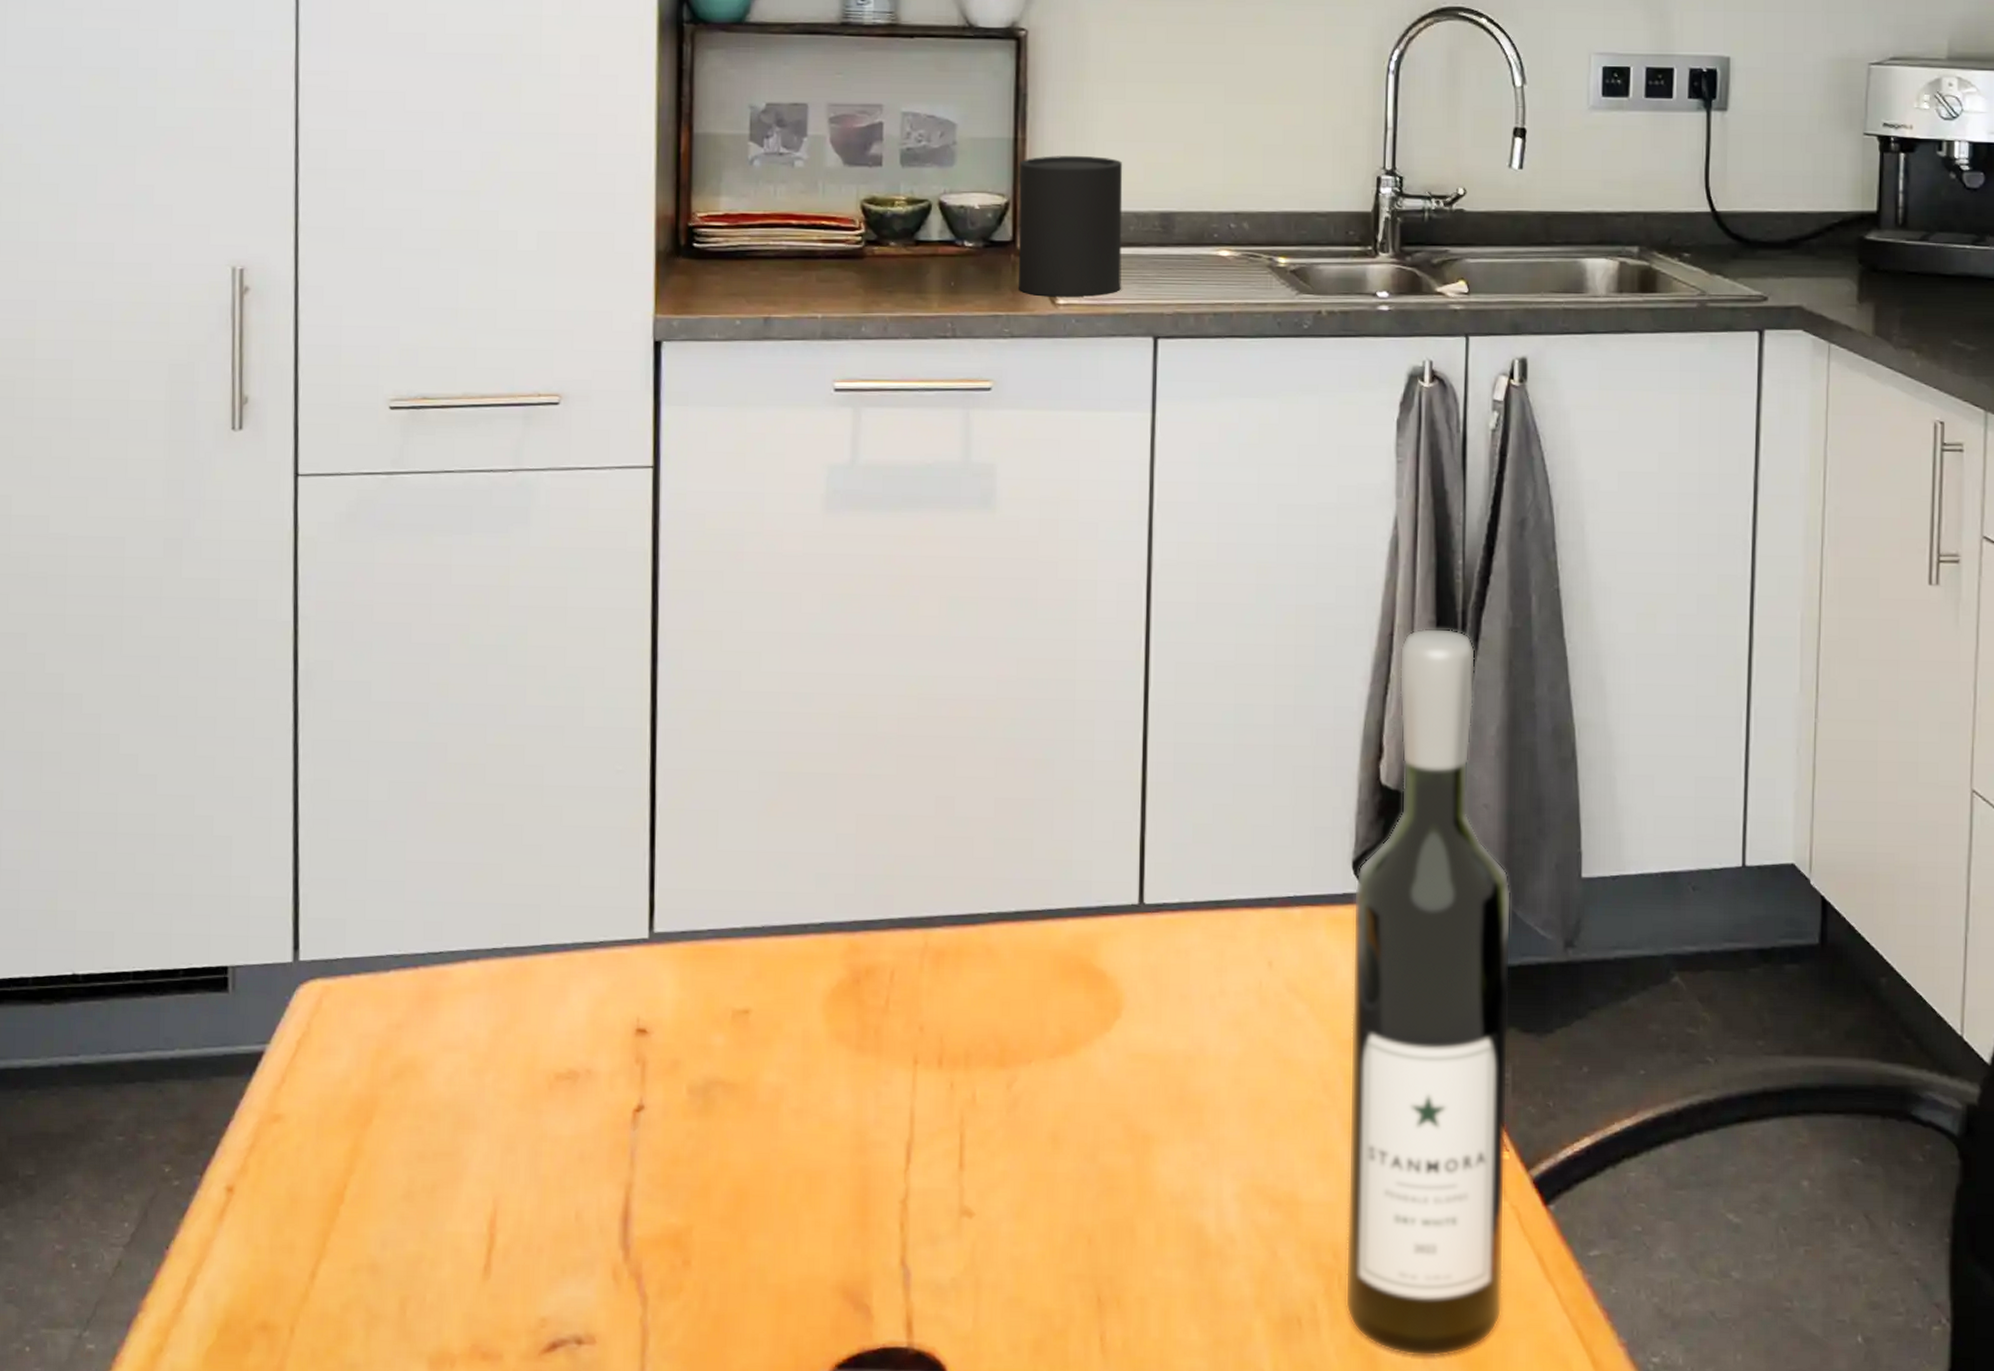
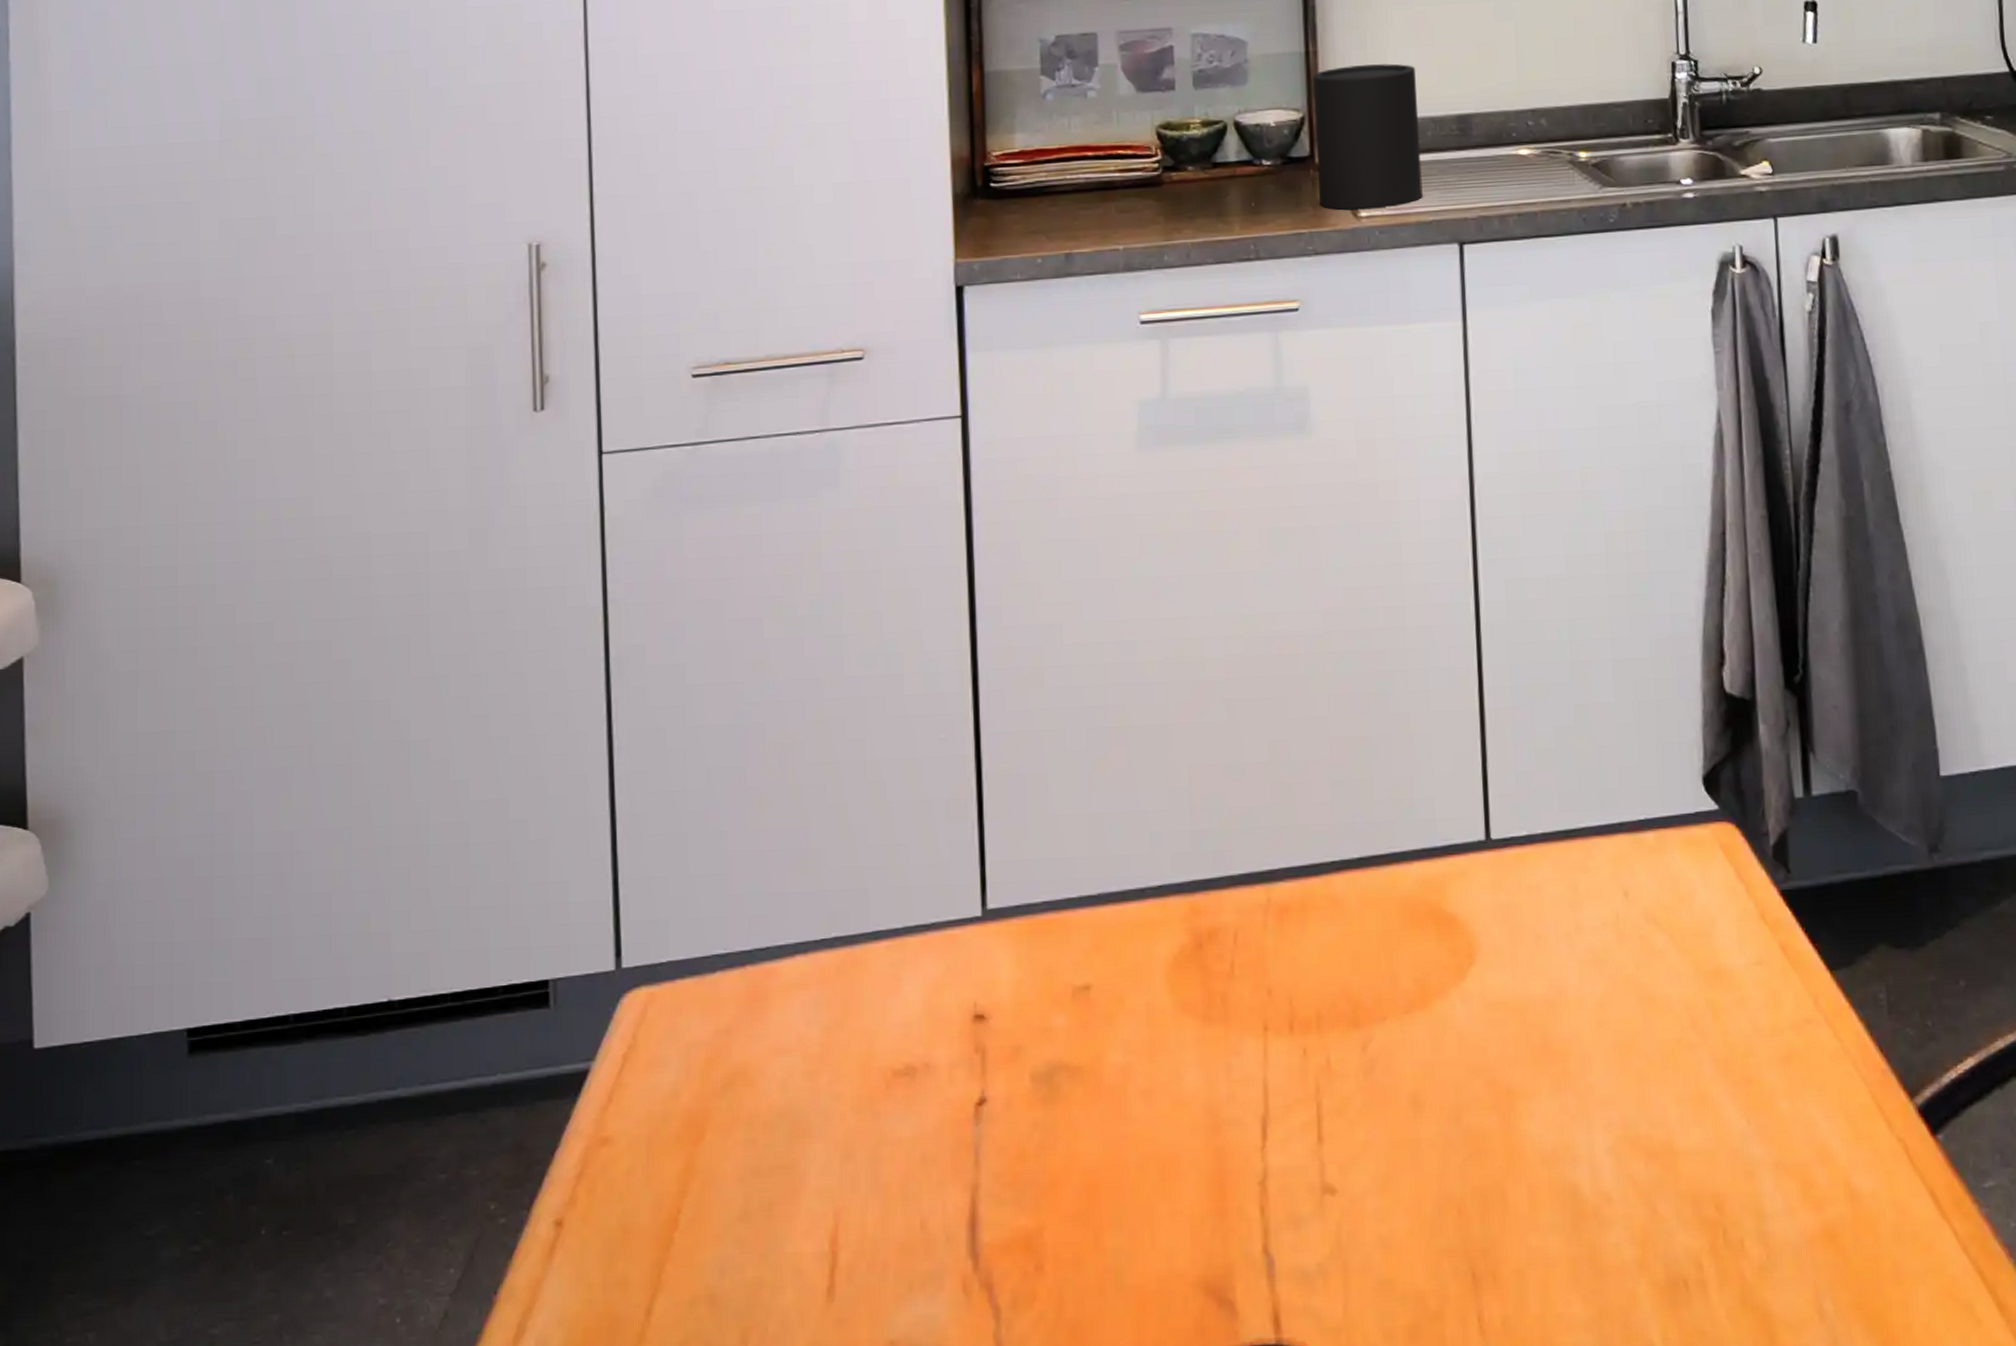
bottle: present [1345,628,1512,1356] -> none [1706,522,1898,1312]

